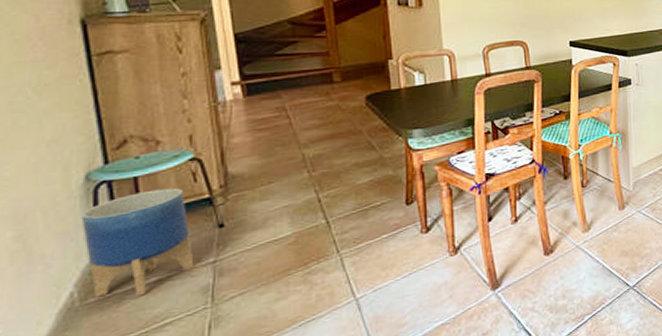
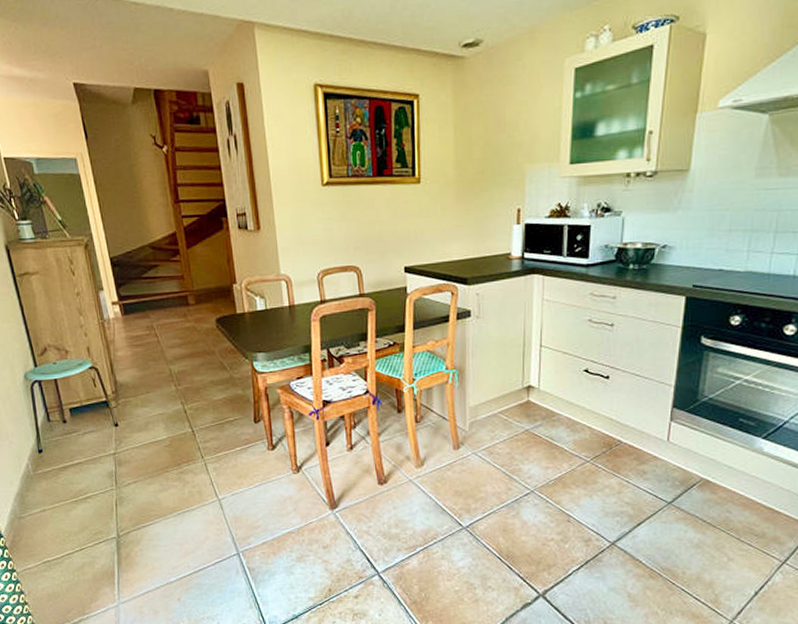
planter: present [81,187,194,297] -> none [25,390,101,473]

